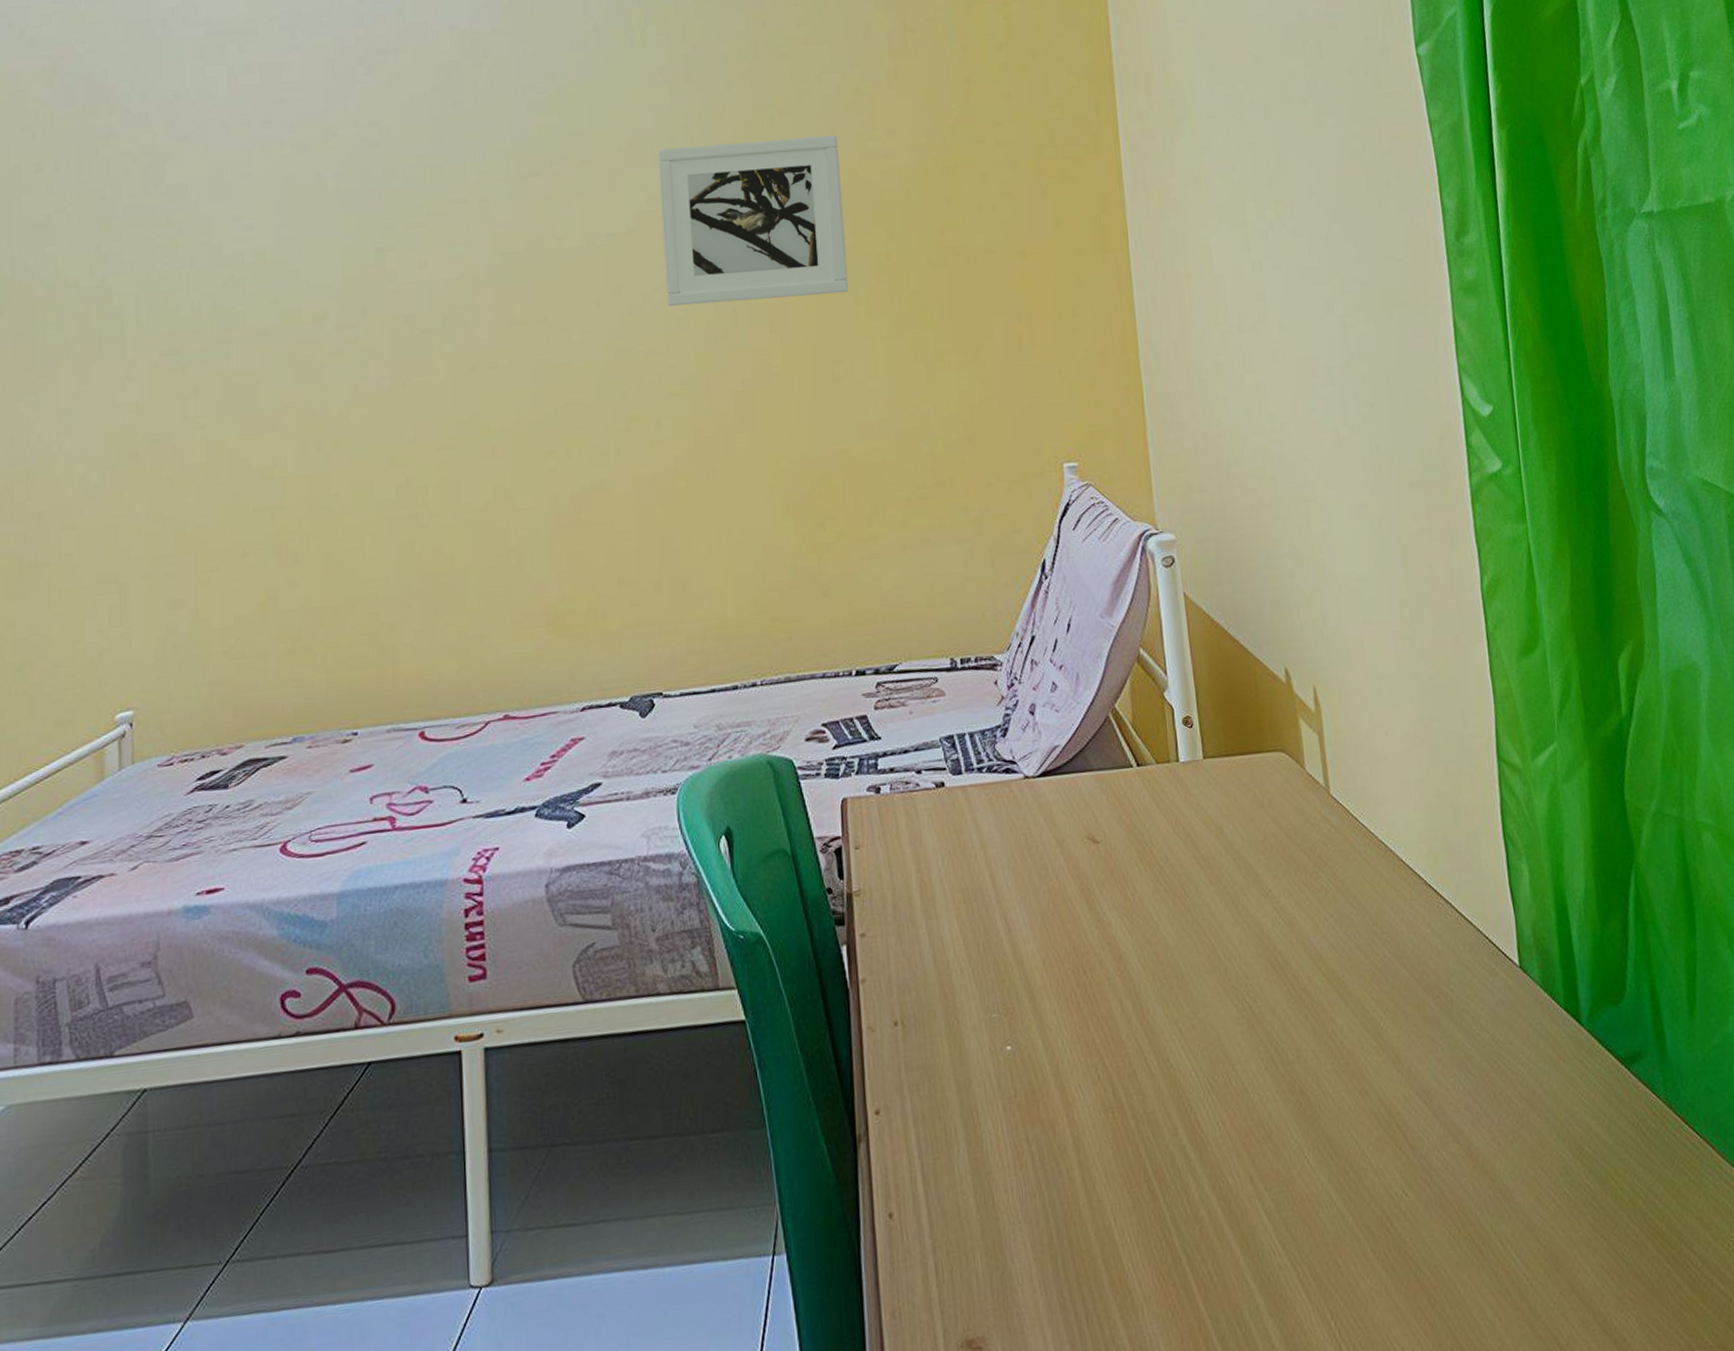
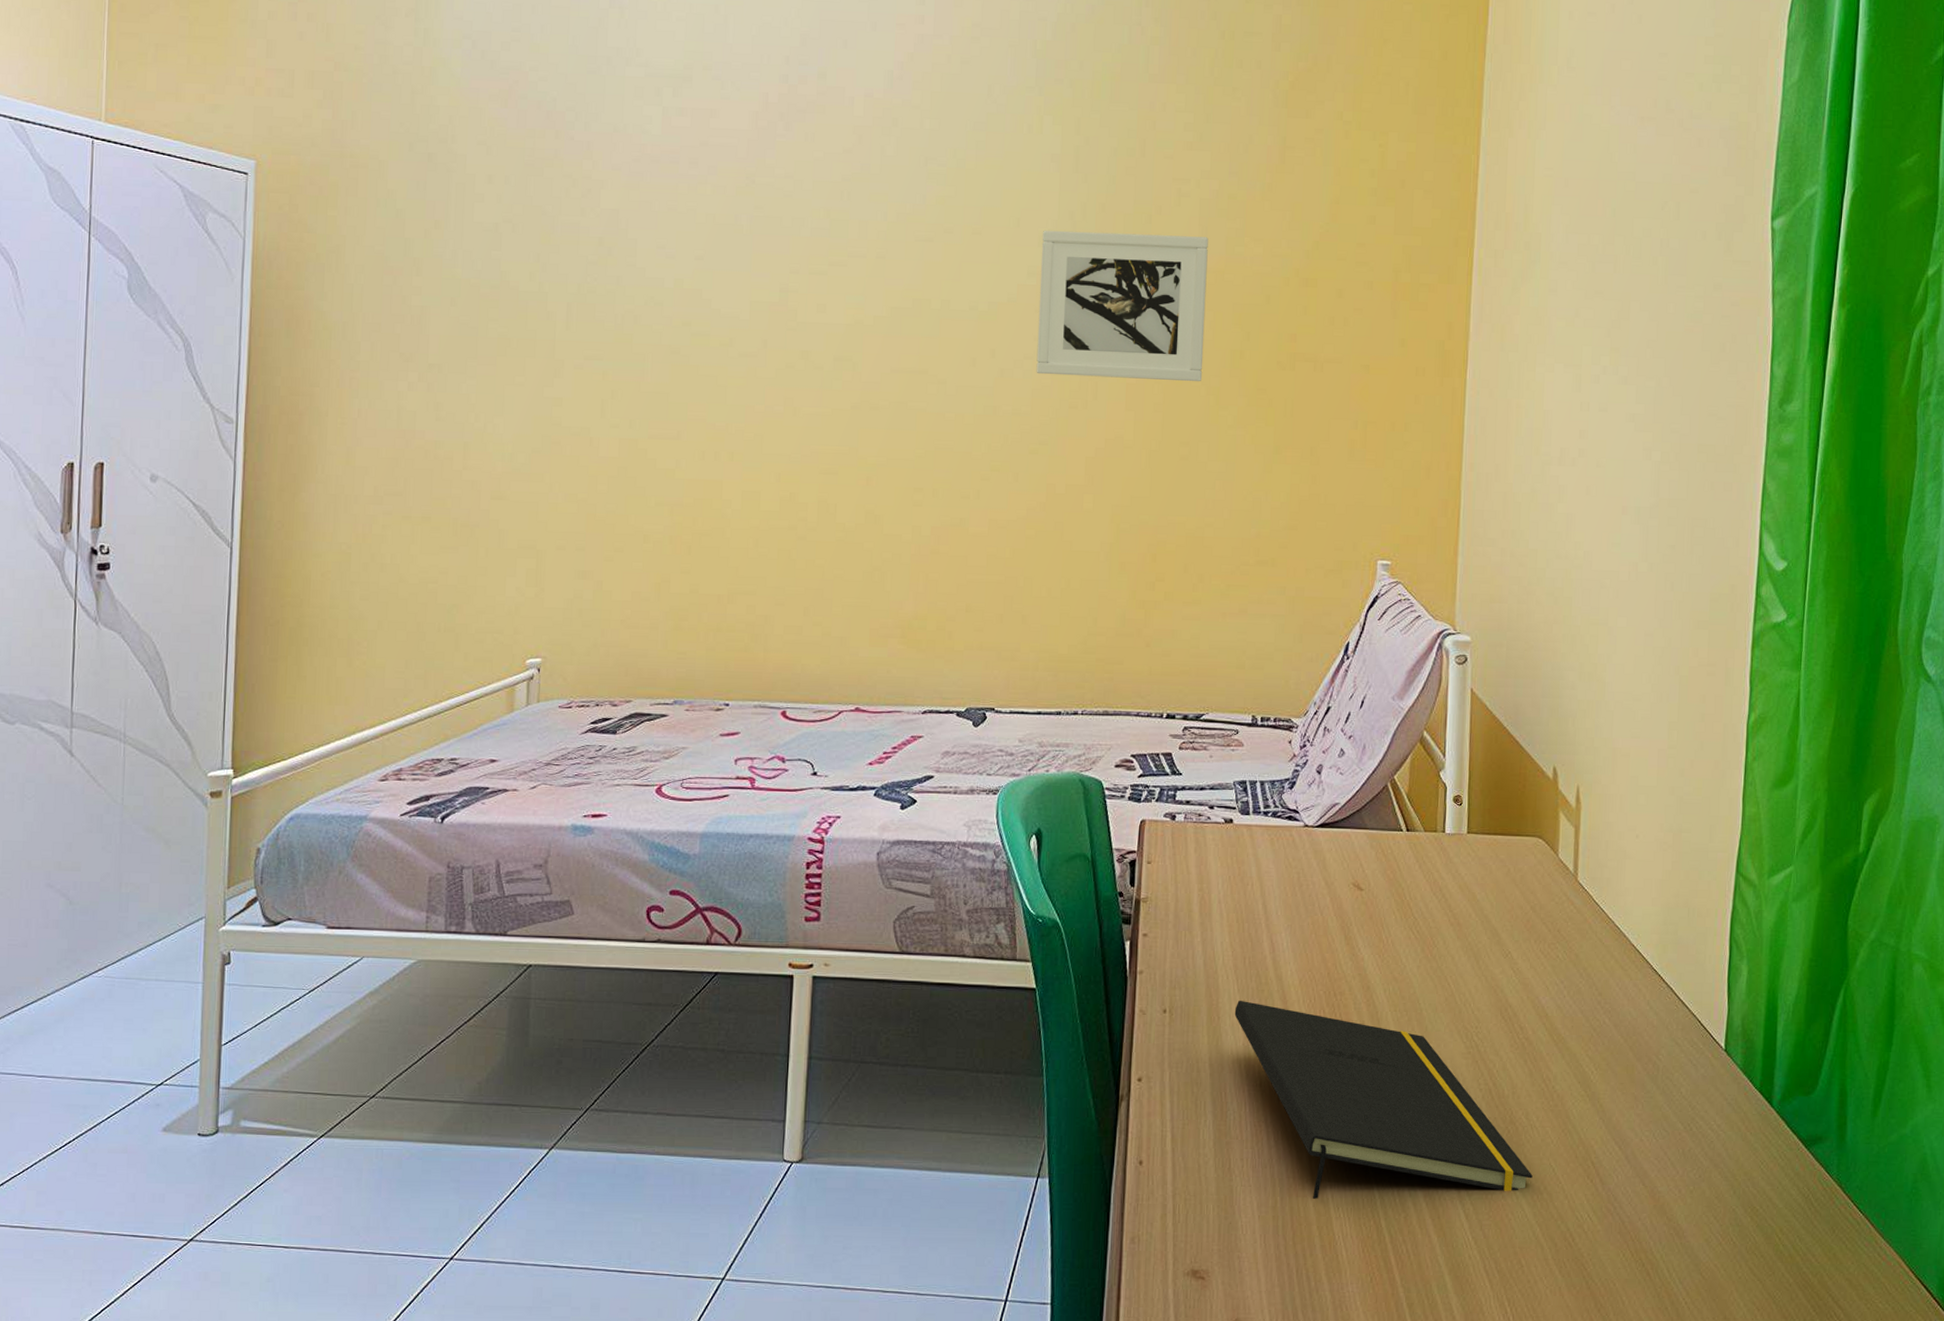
notepad: none [974,996,1335,1226] -> present [1234,1001,1533,1199]

